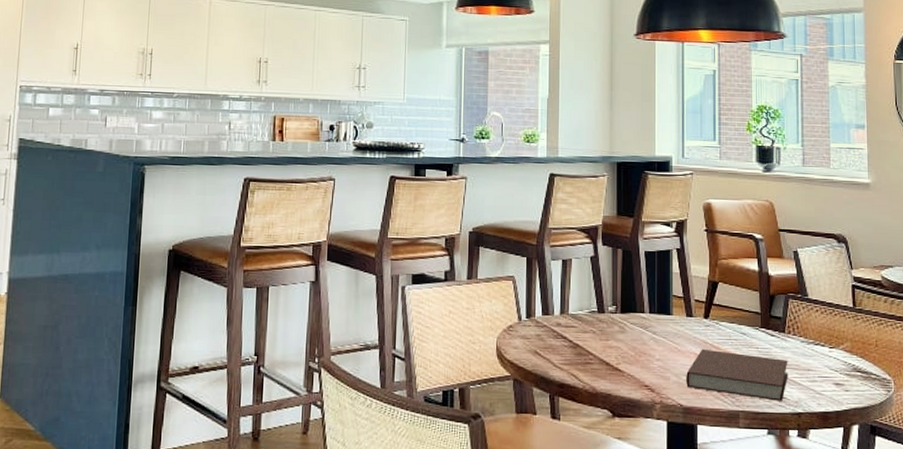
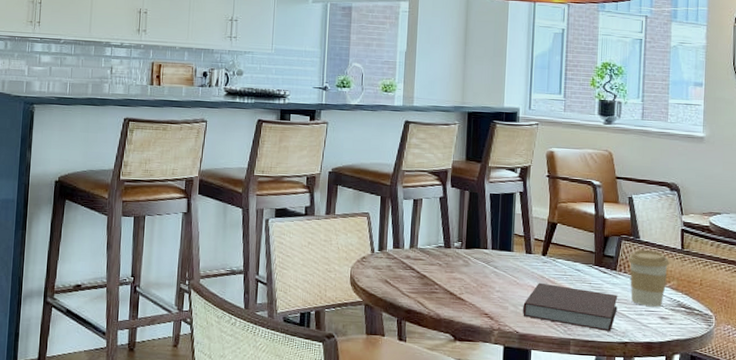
coffee cup: none [797,308,841,372] -> present [628,249,669,307]

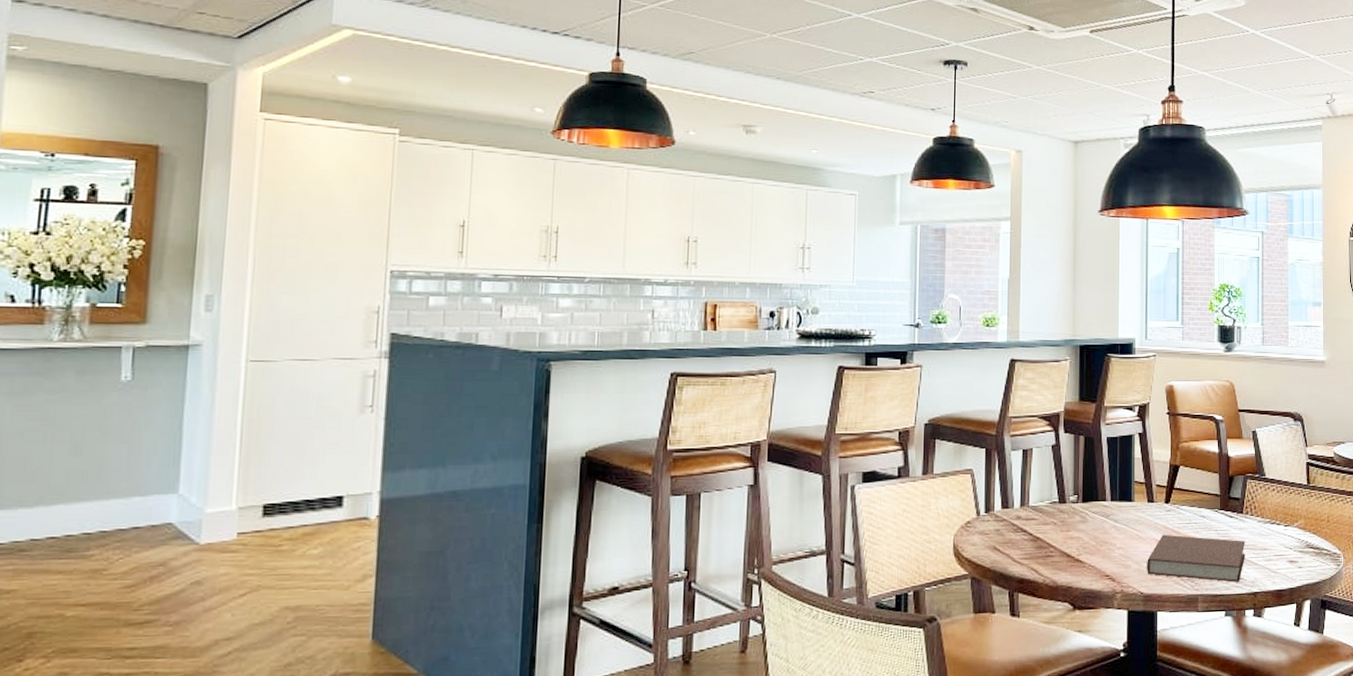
coffee cup: present [628,249,669,307] -> none [1255,487,1296,550]

